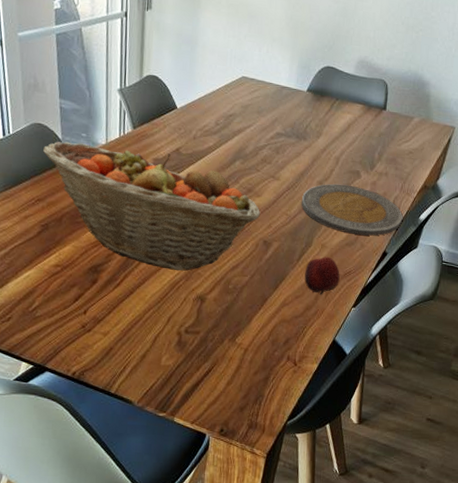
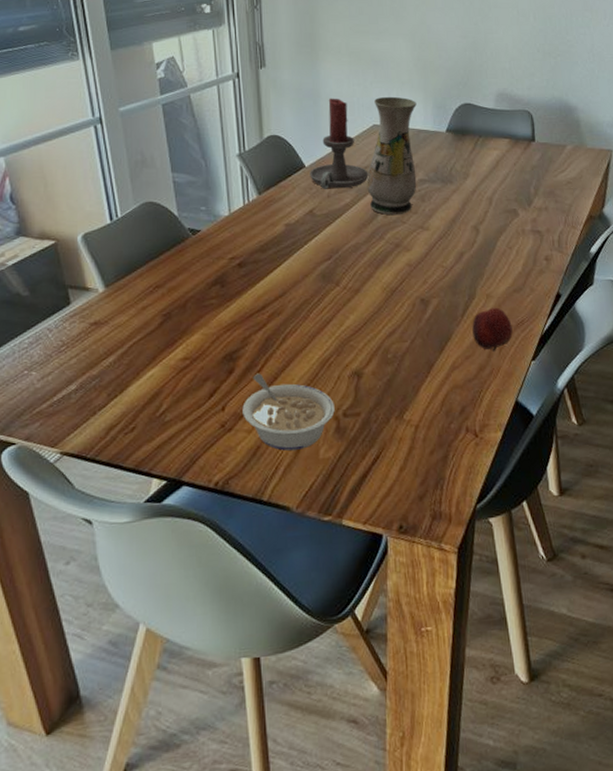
fruit basket: present [43,141,260,271] -> none [158,217,413,346]
legume: none [101,286,179,355] -> present [242,373,335,451]
candle holder: none [180,46,233,133] -> present [310,98,369,189]
vase: none [229,51,284,163] -> present [366,96,417,216]
plate: present [301,184,403,236] -> none [456,225,573,279]

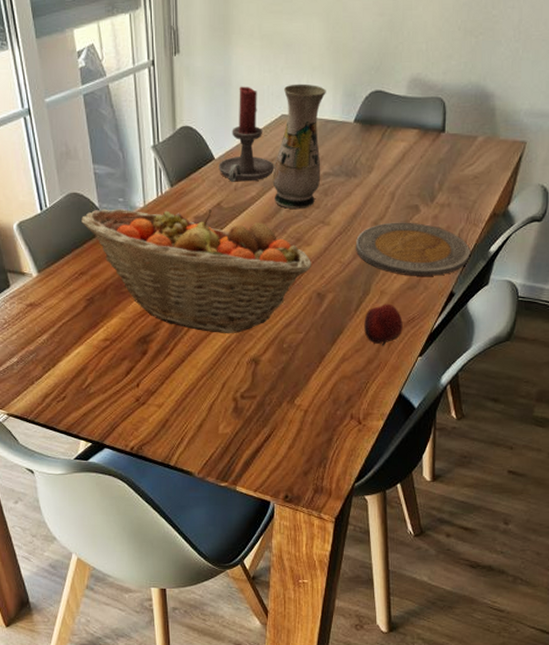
fruit basket: none [158,217,413,346] -> present [81,208,311,333]
legume: present [242,373,335,451] -> none [154,355,234,425]
plate: none [456,225,573,279] -> present [355,222,471,276]

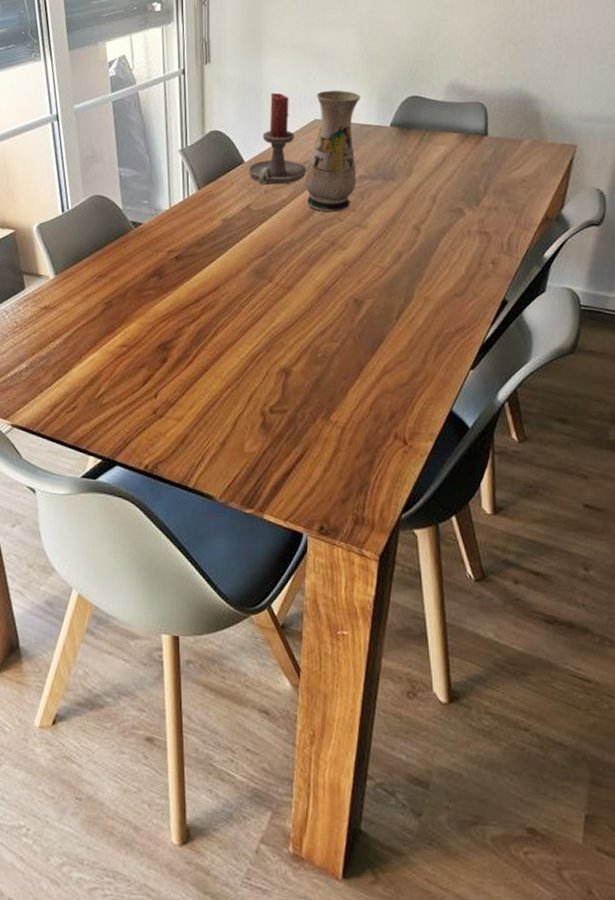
fruit basket: present [81,208,311,333] -> none [104,211,347,341]
plate: present [355,222,471,276] -> none [395,226,523,282]
apple: present [364,303,403,346] -> none [407,311,451,357]

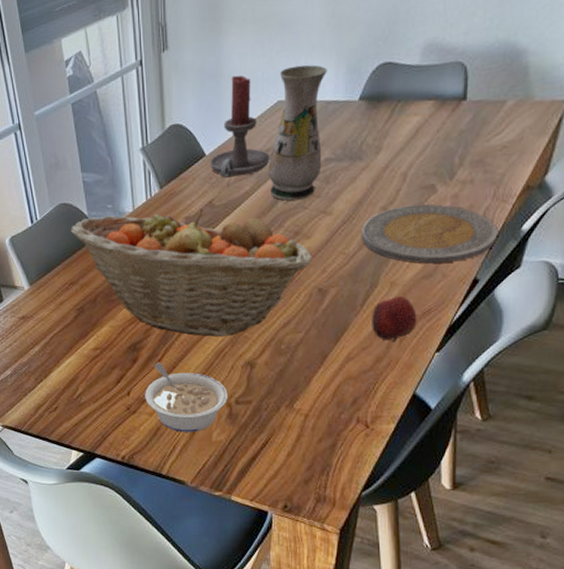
fruit basket: none [104,211,347,341] -> present [71,209,311,337]
legume: none [173,364,262,441] -> present [145,362,228,432]
plate: none [395,226,523,282] -> present [361,204,498,264]
apple: none [407,311,451,357] -> present [372,295,417,343]

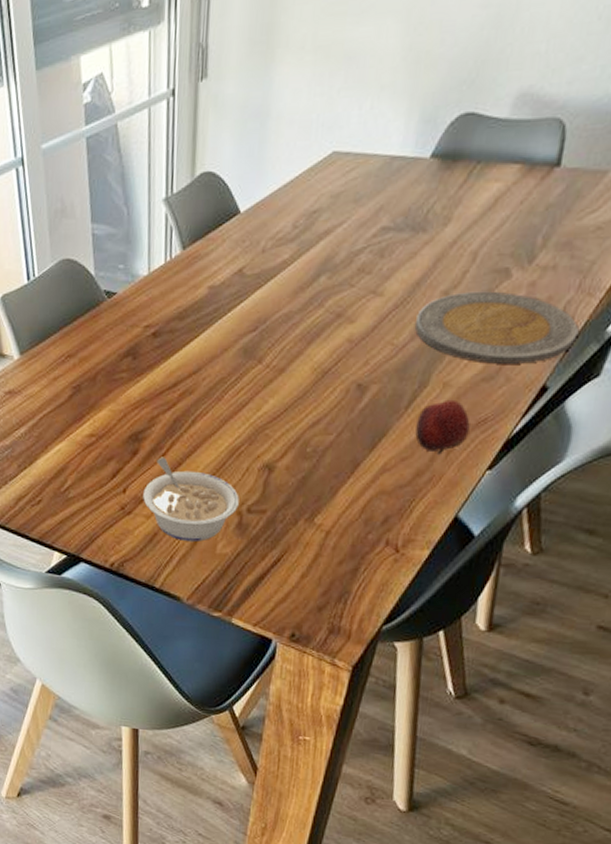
fruit basket: present [71,209,311,337] -> none [73,277,354,432]
candle holder: present [210,75,270,178] -> none [244,116,317,242]
vase: present [268,64,327,201] -> none [312,108,396,276]

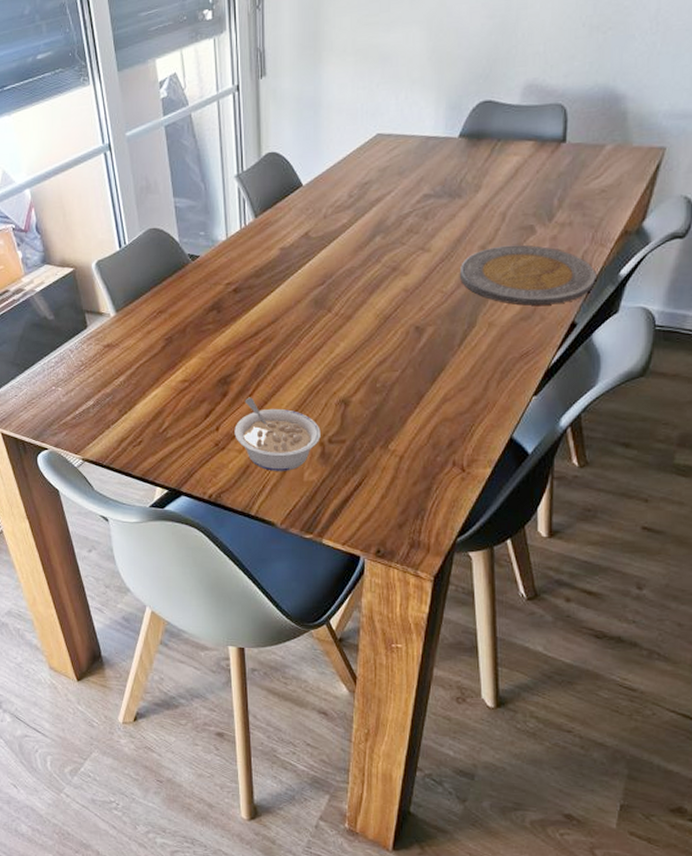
apple: present [415,399,470,455] -> none [469,336,515,384]

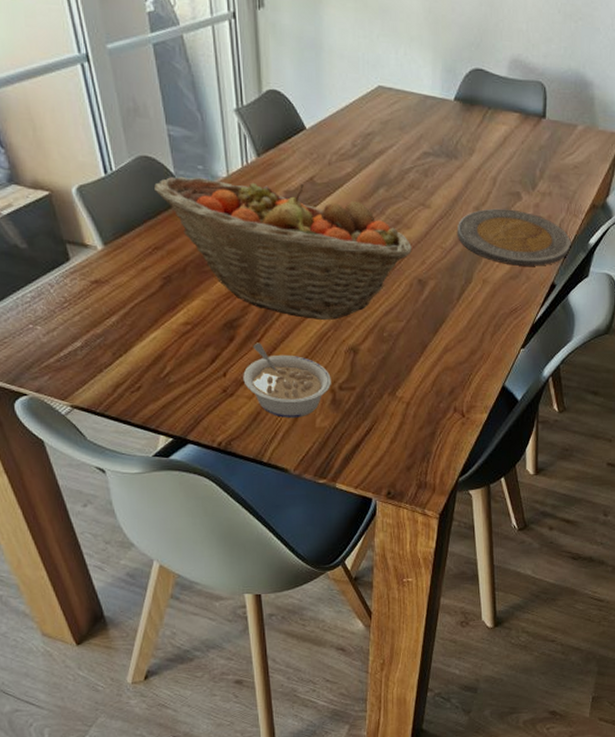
fruit basket: none [161,240,409,373] -> present [154,176,412,320]

